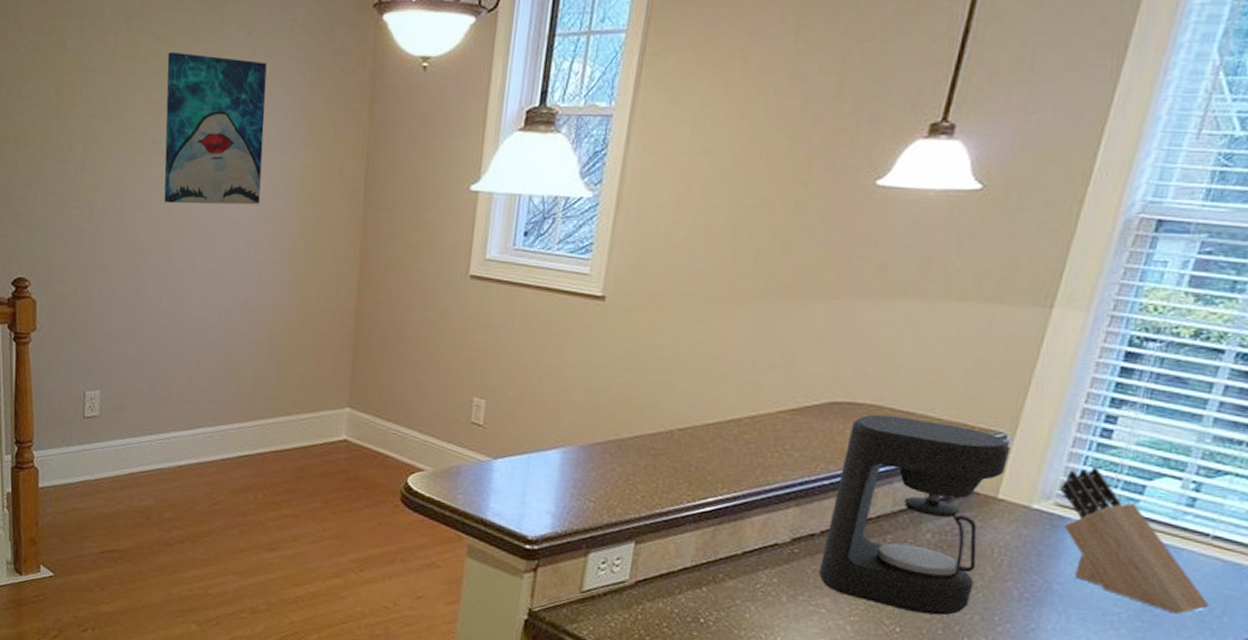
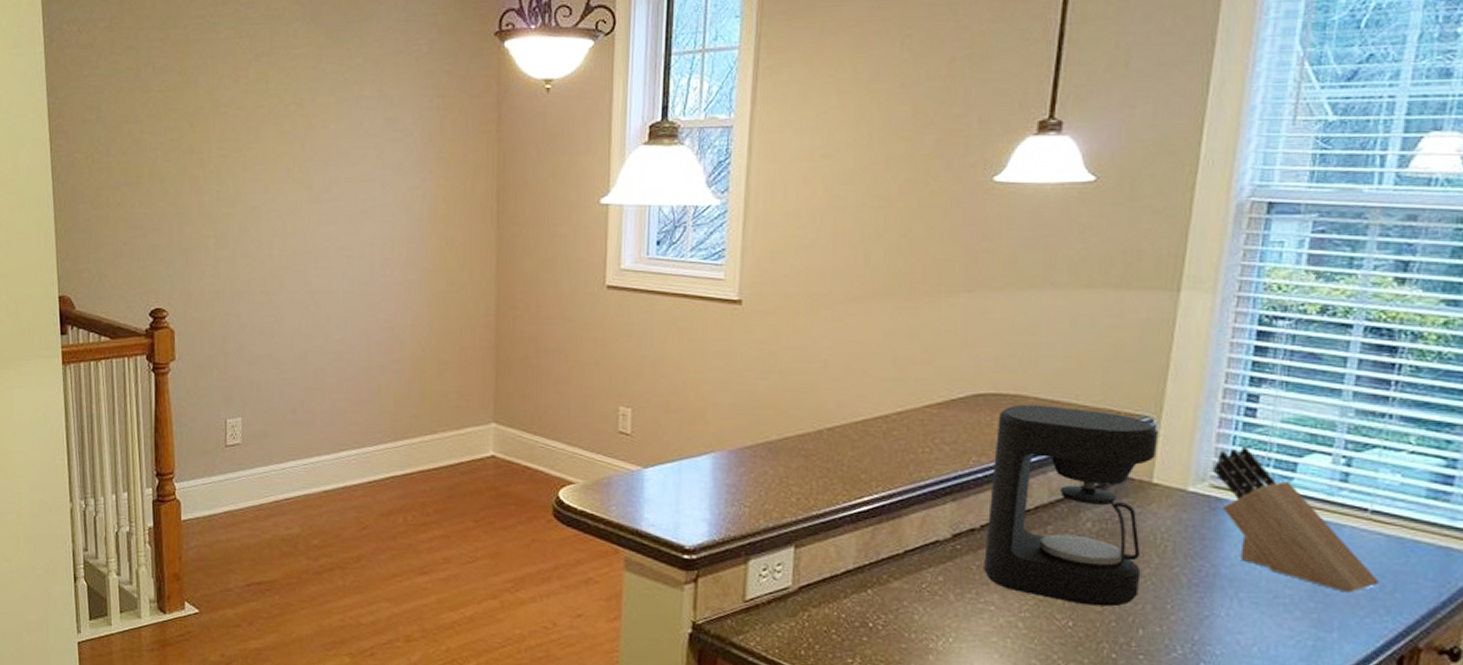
wall art: present [164,51,267,205] -> none [297,84,395,229]

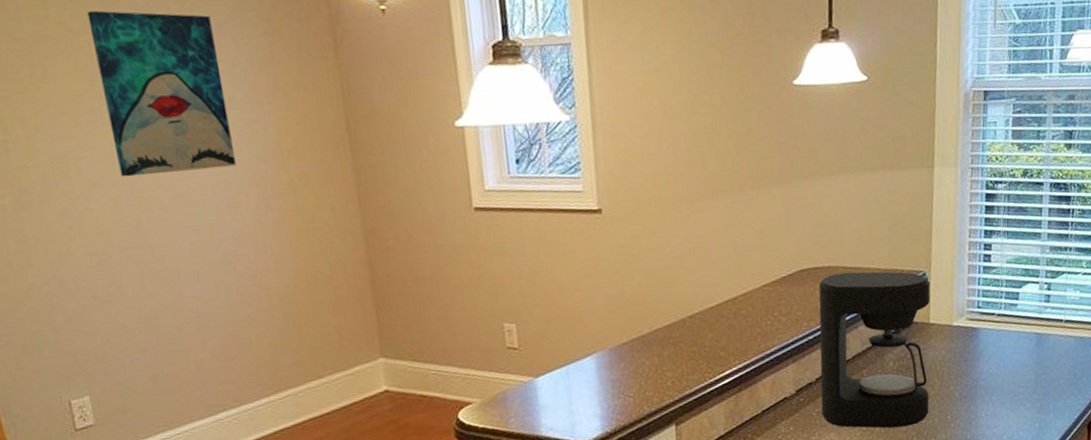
wall art: none [297,84,395,229] -> present [87,10,236,177]
knife block: present [1212,446,1379,593] -> none [967,285,1073,384]

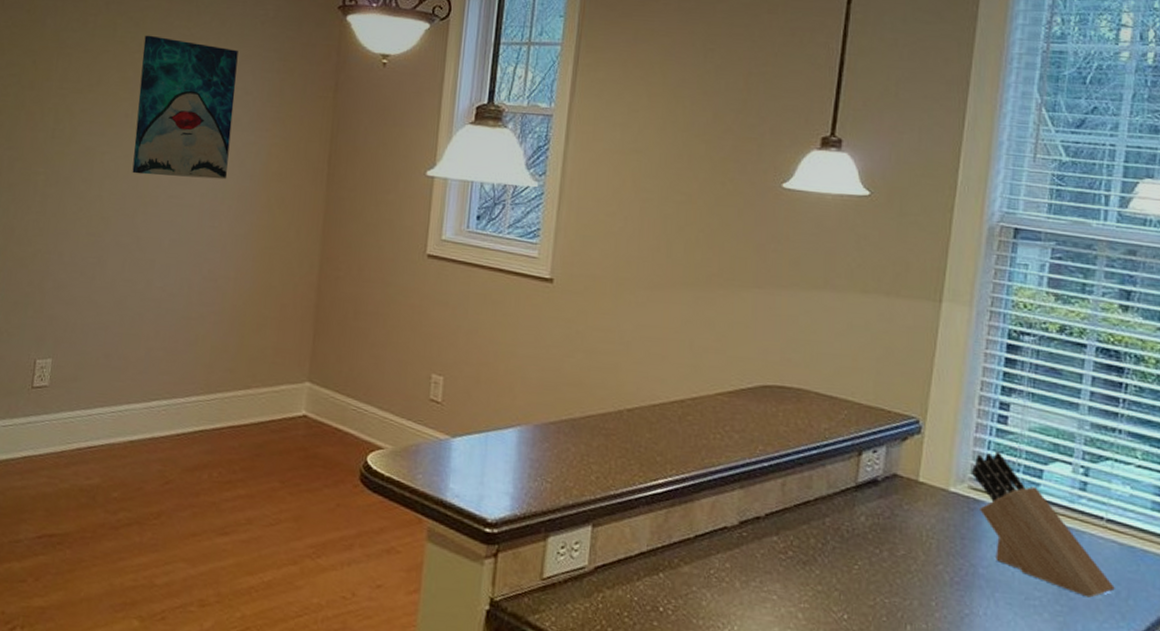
coffee maker: present [818,271,931,428] -> none [768,398,924,601]
knife block: none [967,285,1073,384] -> present [971,451,1115,598]

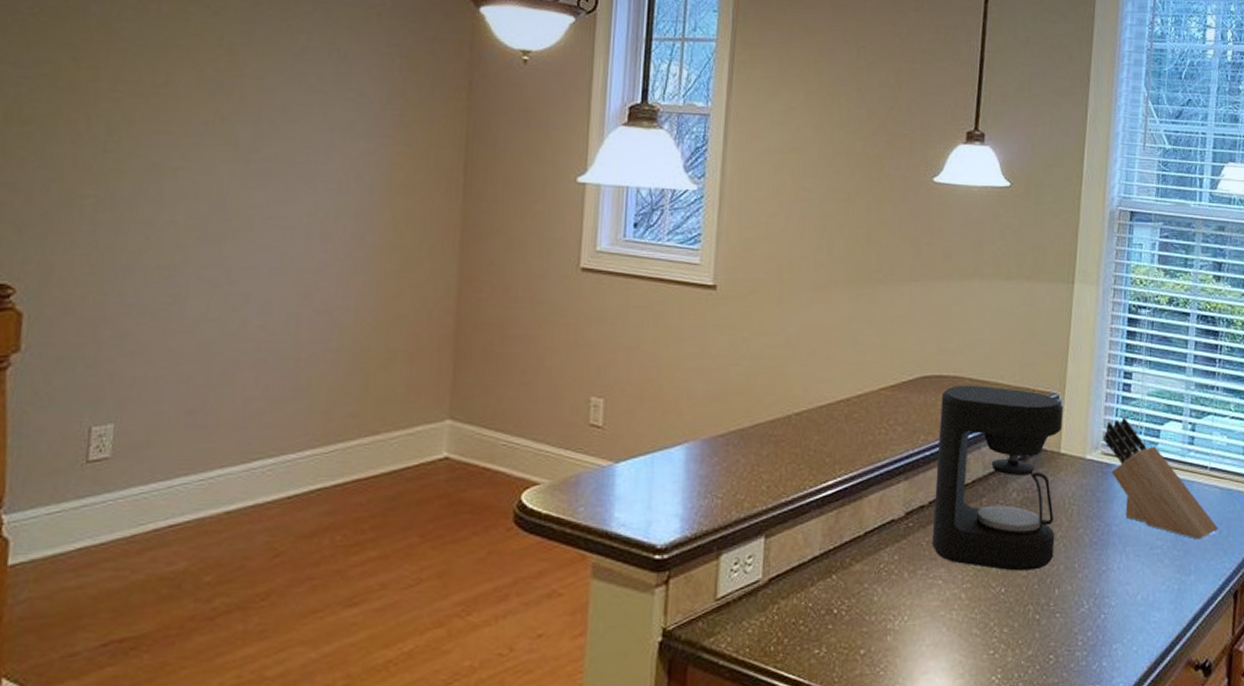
wall art: present [132,35,239,180] -> none [216,26,350,195]
coffee maker: none [768,398,924,601] -> present [932,385,1064,571]

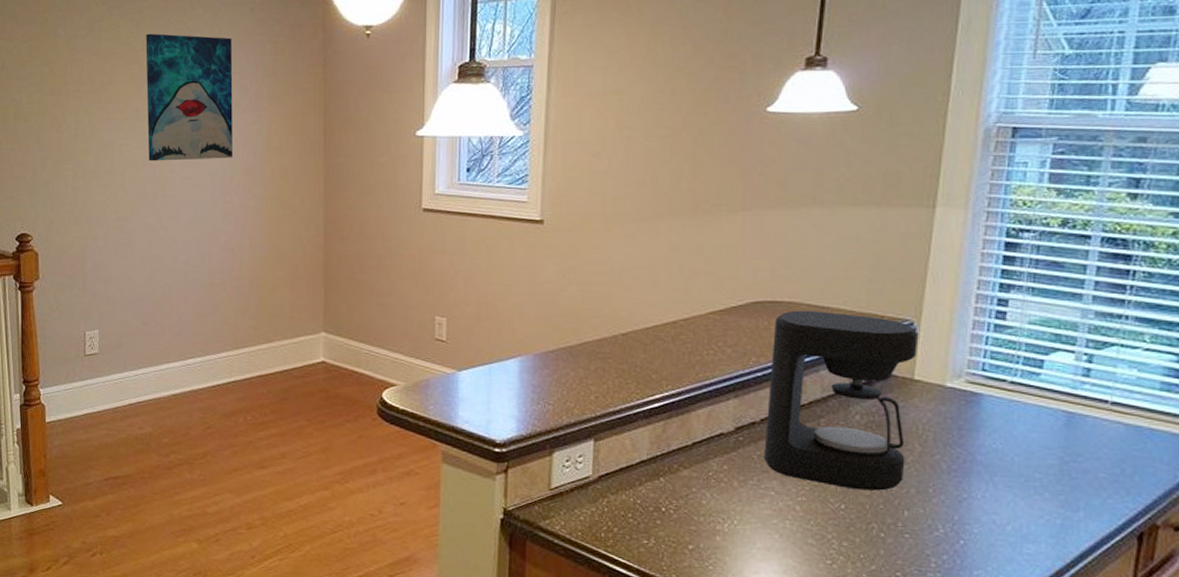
wall art: none [216,26,350,195] -> present [146,33,233,161]
knife block: present [1103,417,1218,540] -> none [968,346,1119,476]

